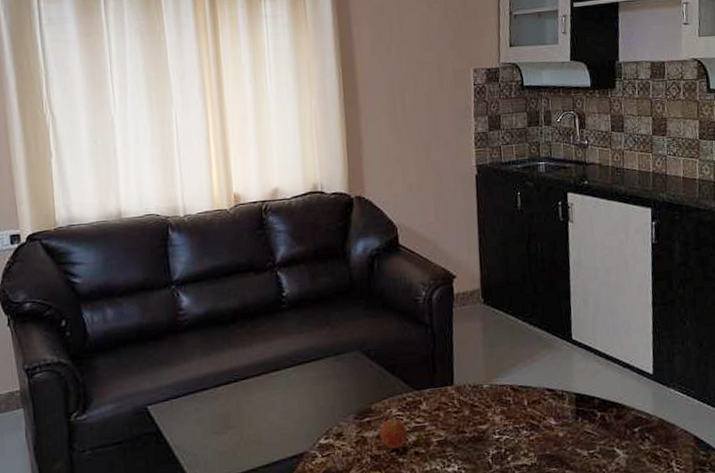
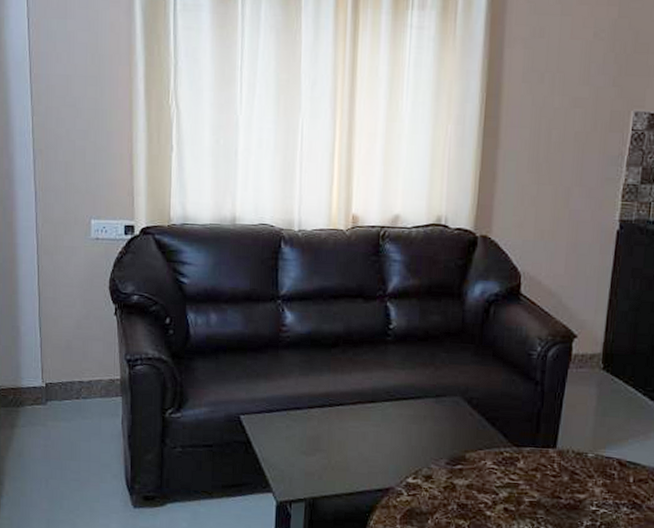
fruit: present [380,417,408,449] -> none [470,469,500,501]

